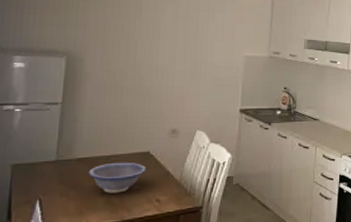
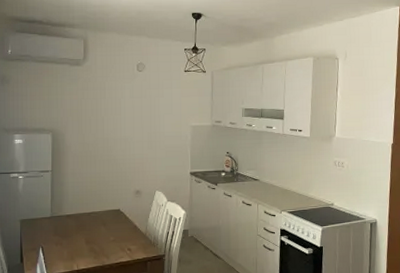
decorative bowl: present [88,162,147,193] -> none [75,218,119,243]

